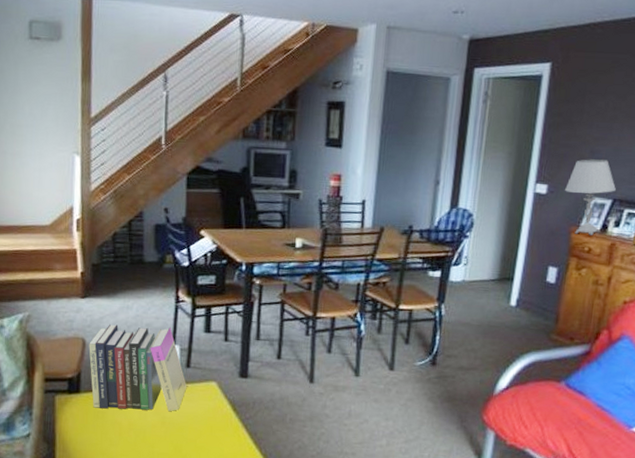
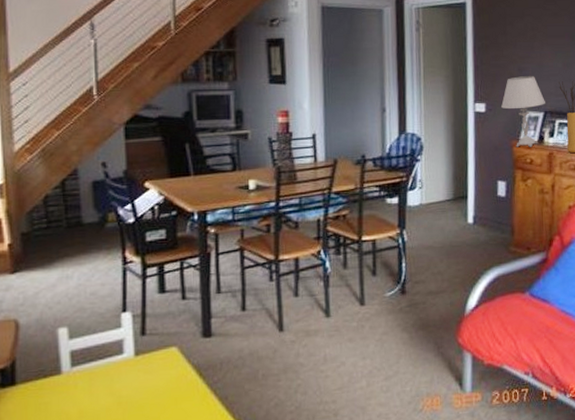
books: present [89,324,187,412] -> none [23,292,144,400]

